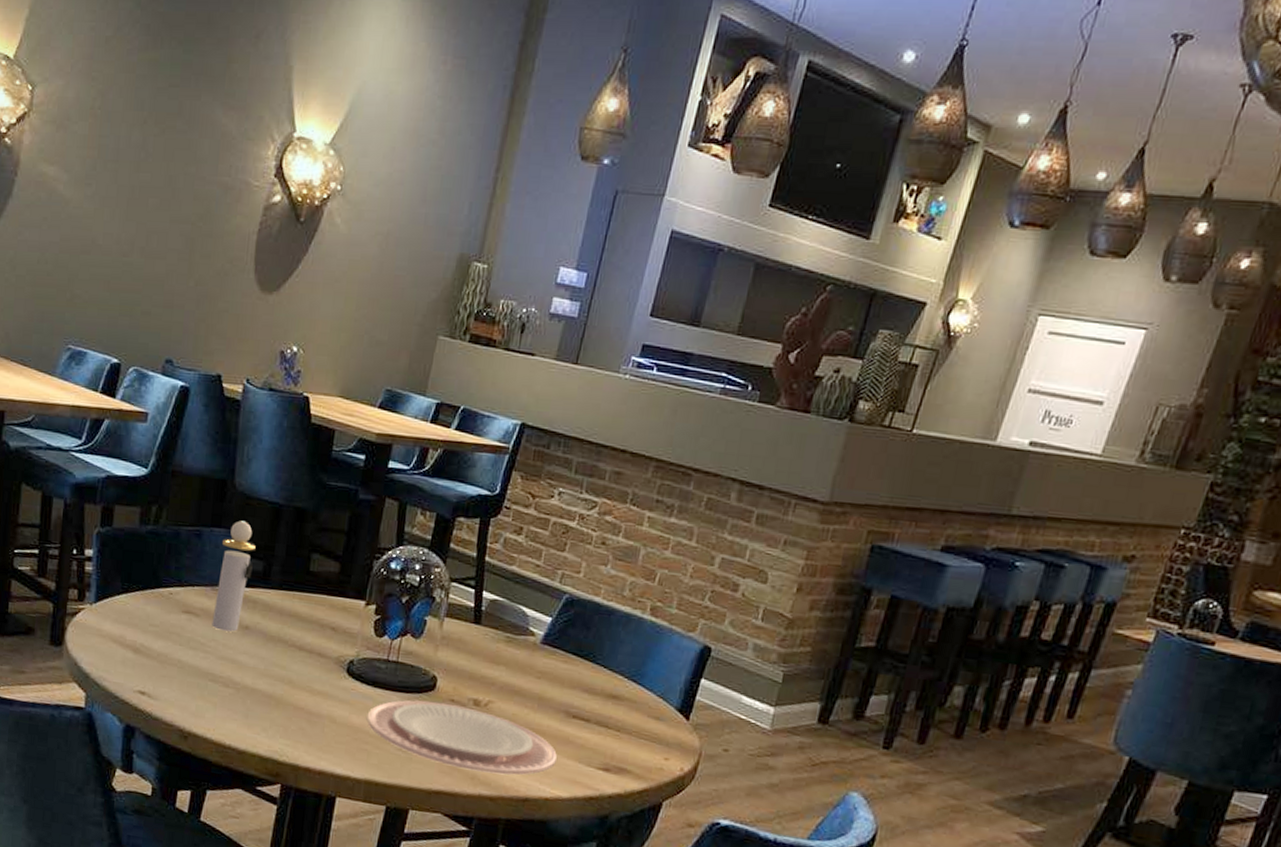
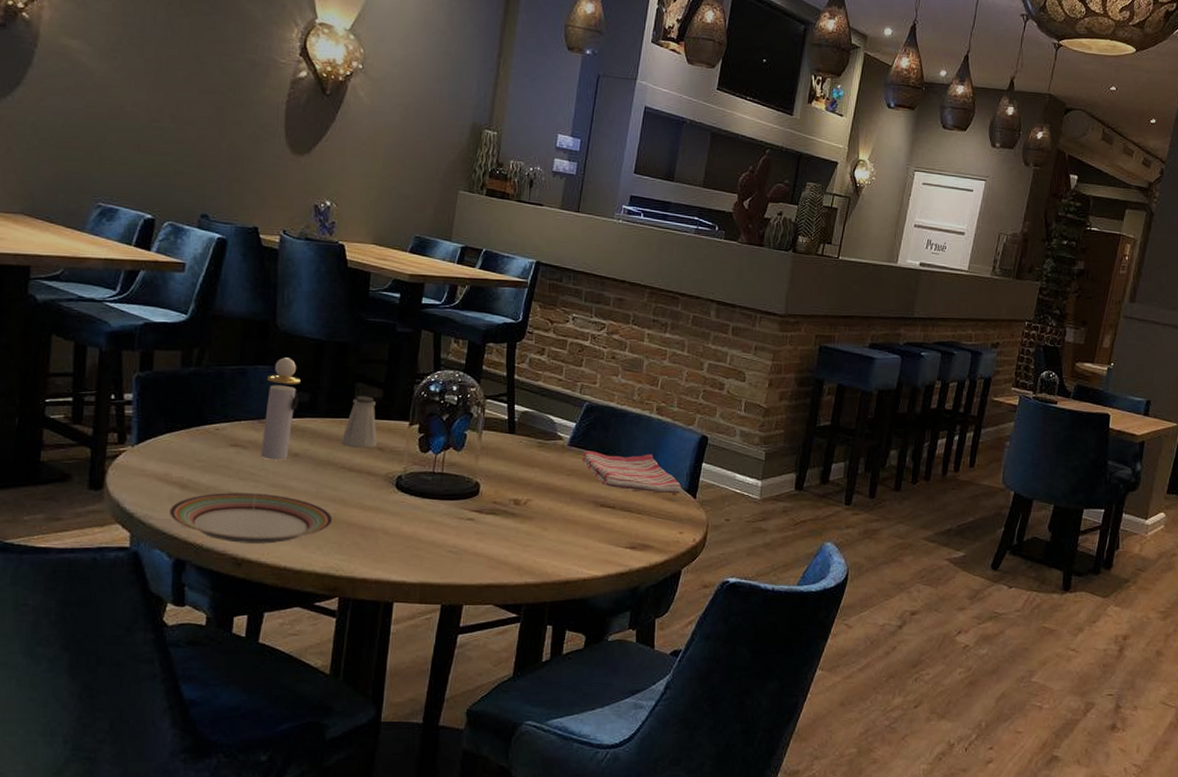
plate: none [121,660,280,720] -> present [168,492,333,544]
saltshaker: none [292,568,332,627] -> present [340,396,377,448]
plate: present [366,699,558,775] -> none [417,505,591,563]
dish towel: none [555,651,673,713] -> present [582,450,682,494]

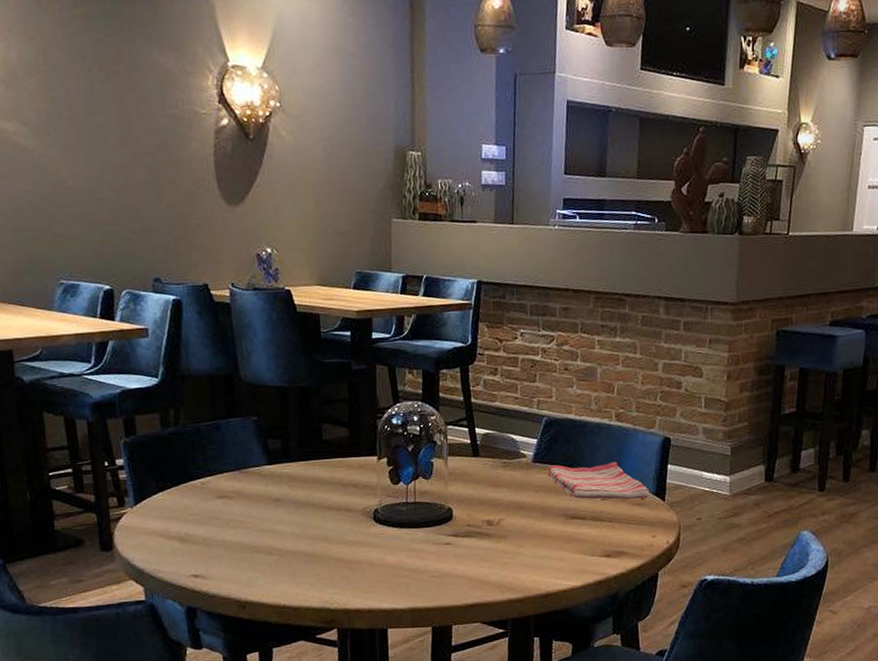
plate: present [168,492,333,544] -> none [173,539,321,587]
perfume bottle: present [261,357,301,460] -> none [239,407,273,507]
saltshaker: present [340,396,377,448] -> none [316,436,350,487]

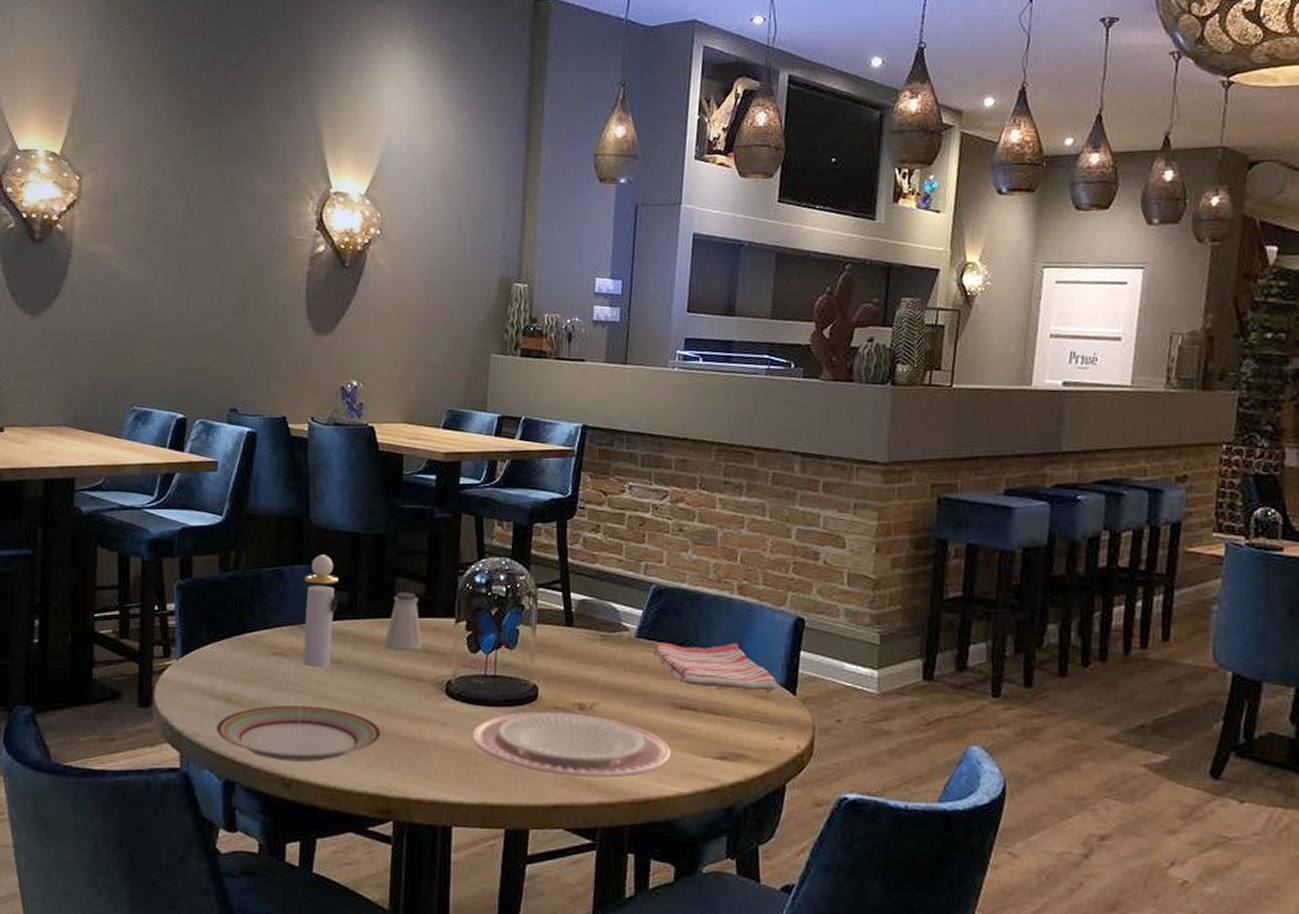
plate: none [173,539,321,587] -> present [215,706,382,761]
perfume bottle: none [239,407,273,507] -> present [303,555,339,668]
saltshaker: none [316,436,350,487] -> present [383,592,422,651]
plate: none [399,528,567,581] -> present [472,711,672,778]

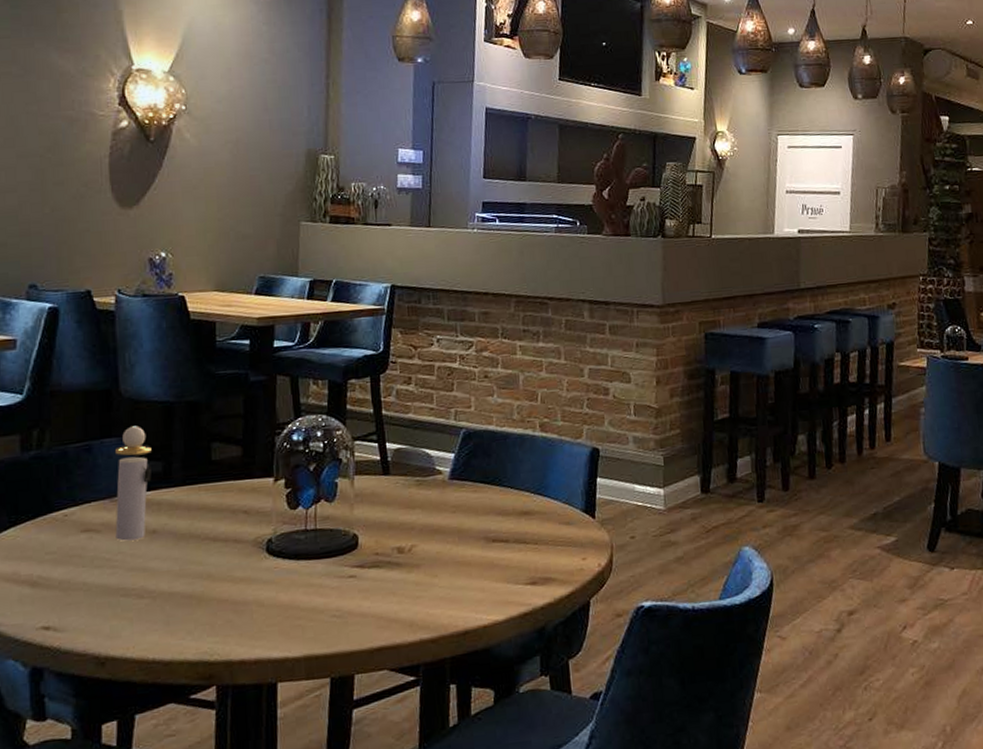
plate: present [215,706,382,761] -> none [20,579,202,640]
saltshaker: present [383,592,422,651] -> none [201,456,241,515]
plate: present [472,711,672,778] -> none [294,557,487,619]
dish towel: present [653,642,777,691] -> none [465,476,578,520]

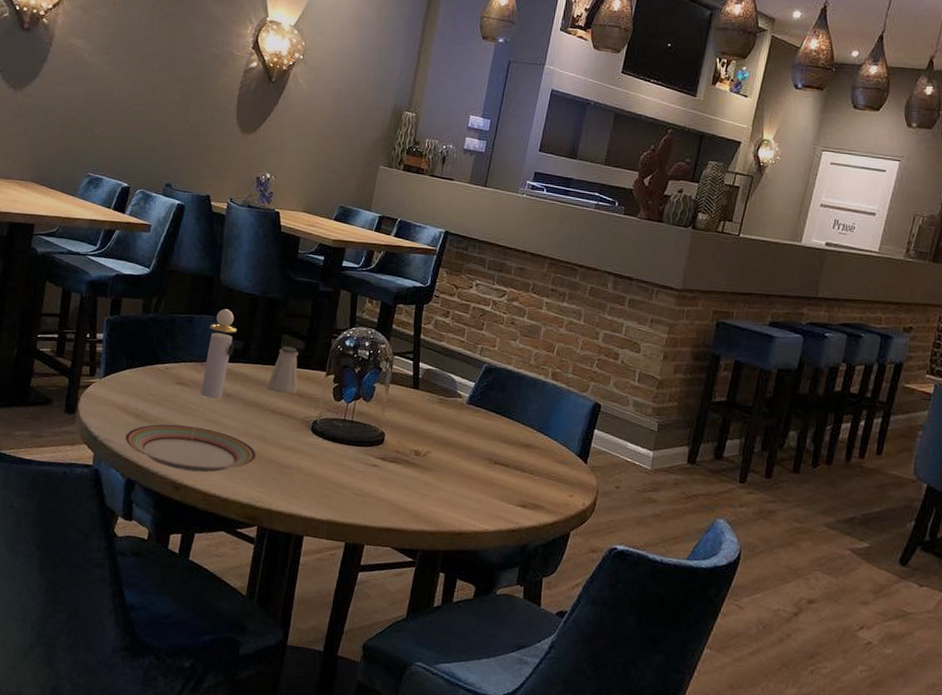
plate: none [20,579,202,640] -> present [124,424,257,473]
saltshaker: none [201,456,241,515] -> present [266,346,298,394]

